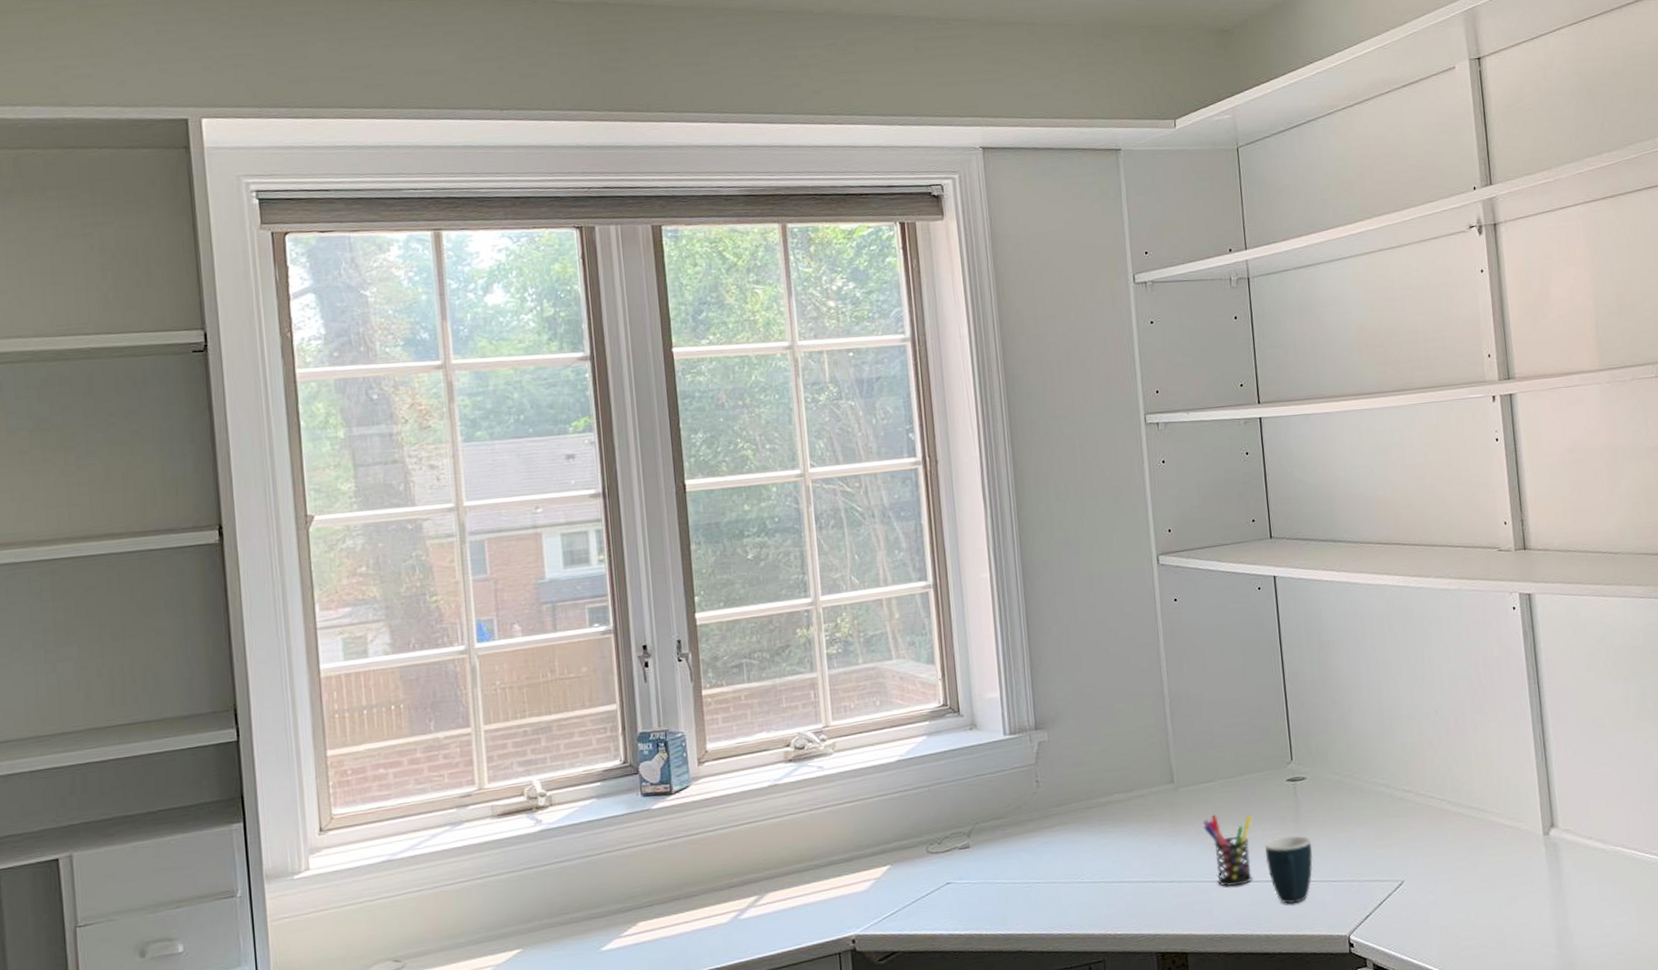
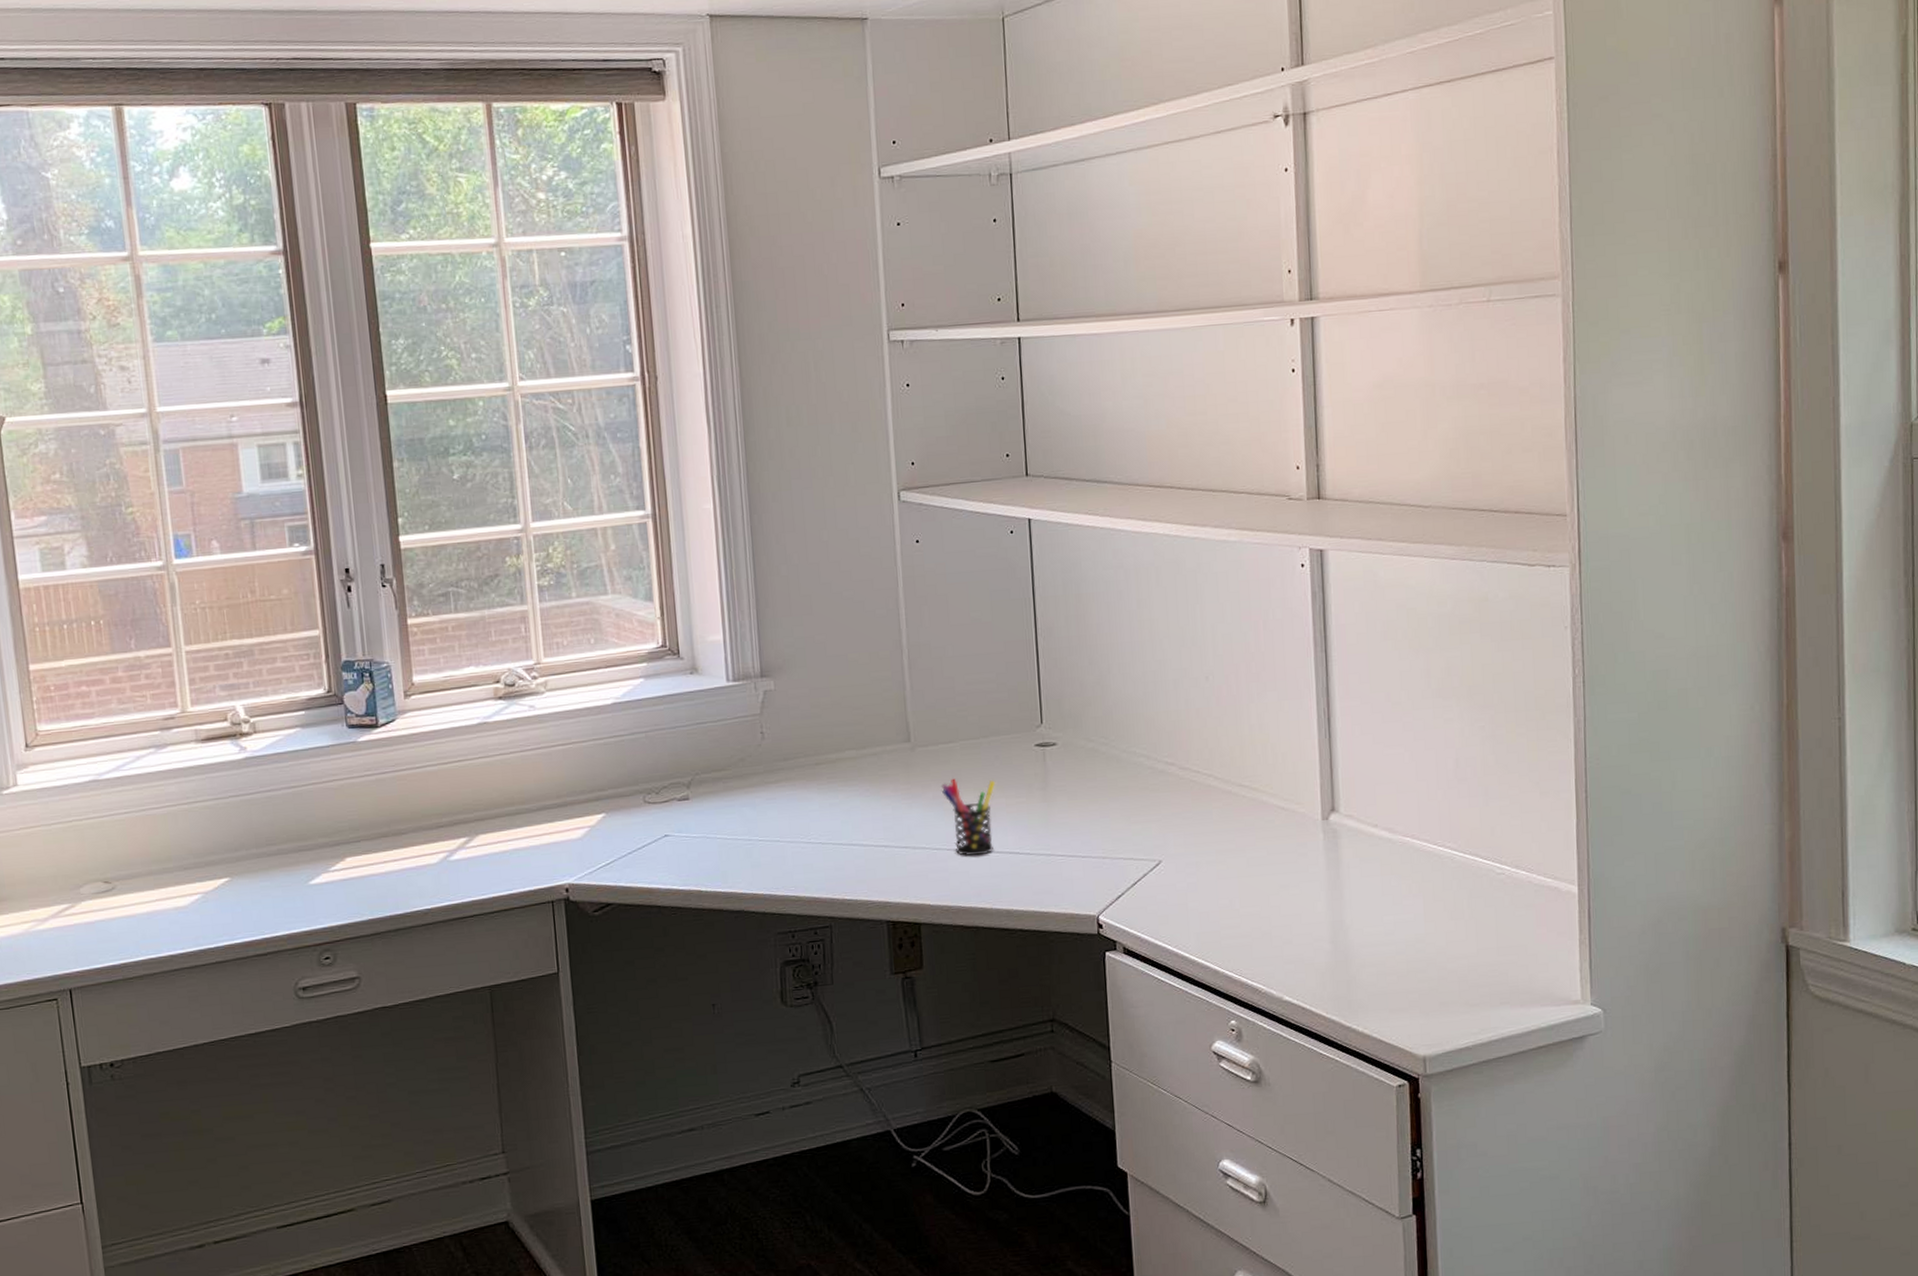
mug: present [1264,836,1313,904] -> none [1008,806,1061,878]

